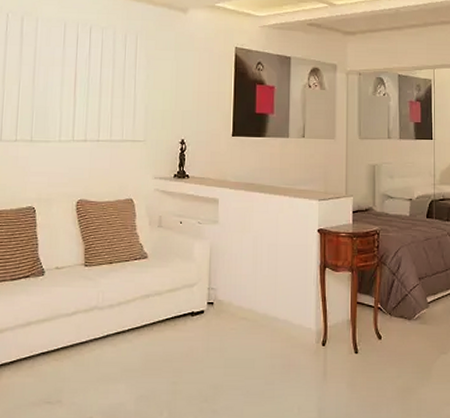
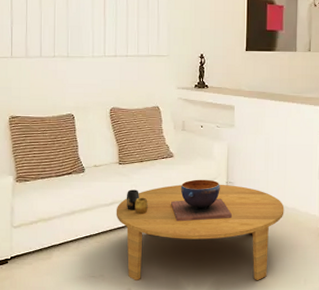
coffee table: none [78,290,275,408] -> present [116,184,284,280]
vase: none [91,296,117,327] -> present [126,189,148,215]
decorative bowl: none [143,284,214,336] -> present [171,179,232,222]

